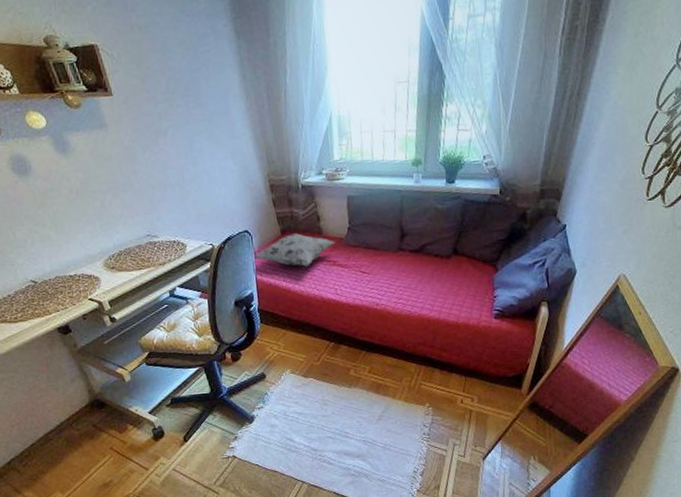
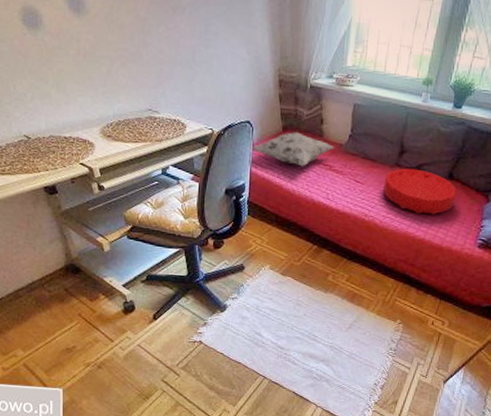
cushion: none [390,250,465,295] -> present [383,168,457,215]

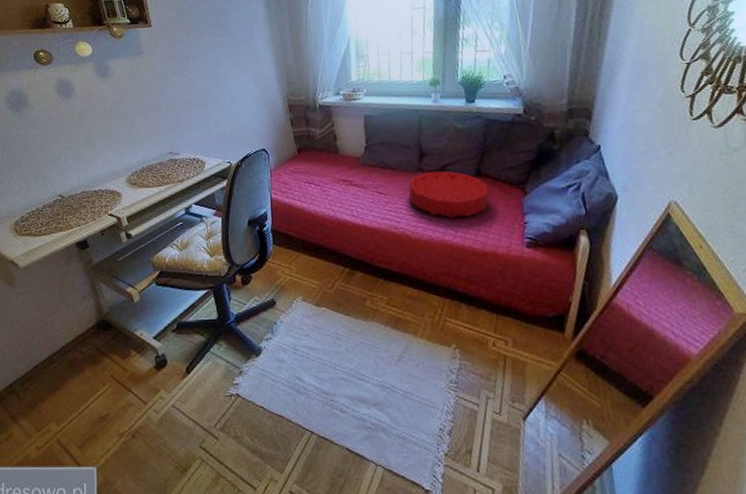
decorative pillow: present [251,132,335,167] -> none [269,152,352,186]

